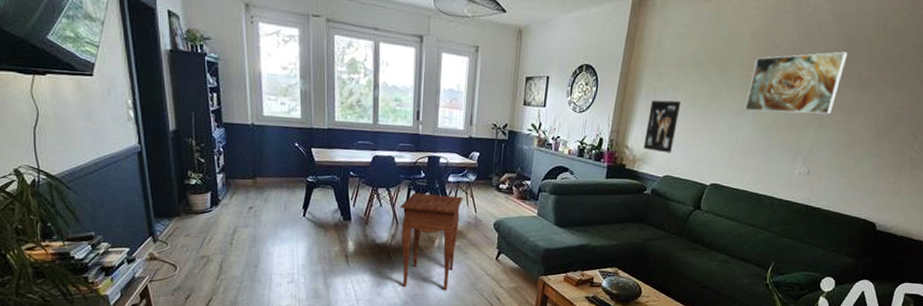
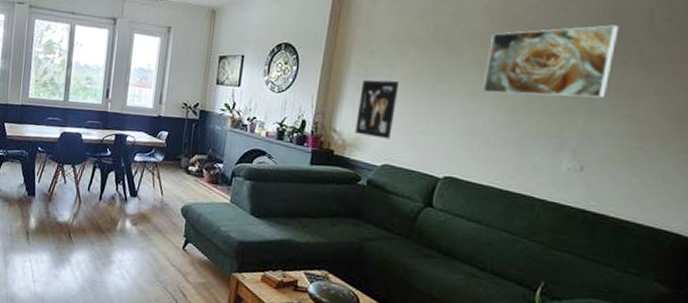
side table: present [399,193,464,290] -> none [81,171,150,279]

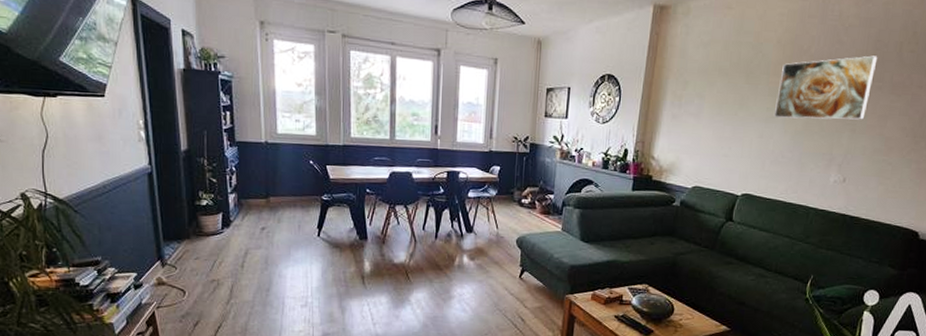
wall art: present [355,80,400,139] -> none [670,108,708,163]

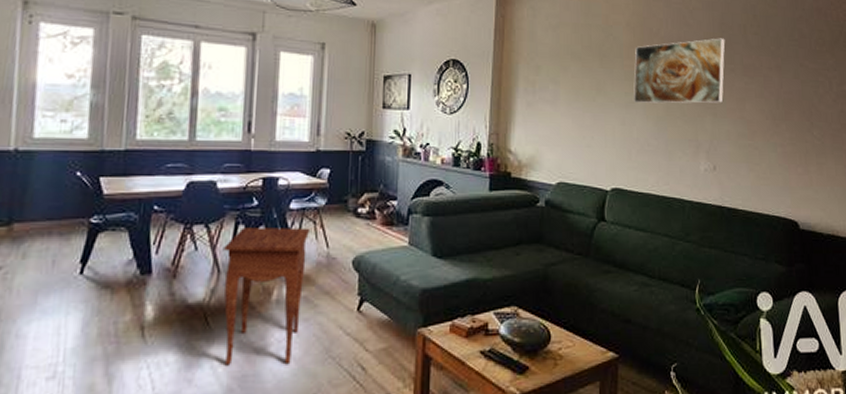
side table: none [418,209,484,311] -> present [222,228,311,366]

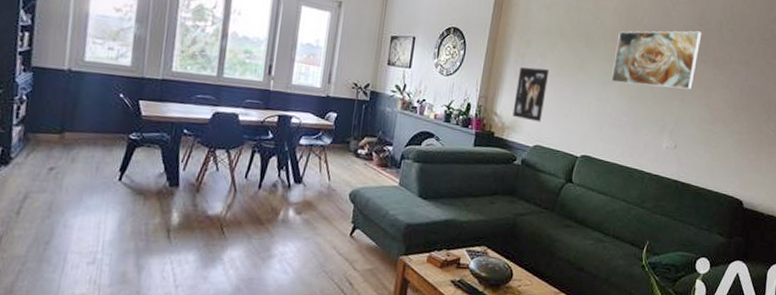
side table: present [222,228,311,366] -> none [236,156,316,273]
wall art: none [529,95,565,156] -> present [512,67,550,122]

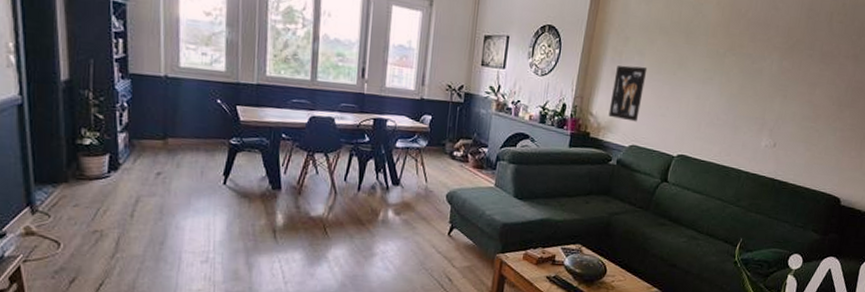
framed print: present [610,31,702,90] -> none [710,23,810,87]

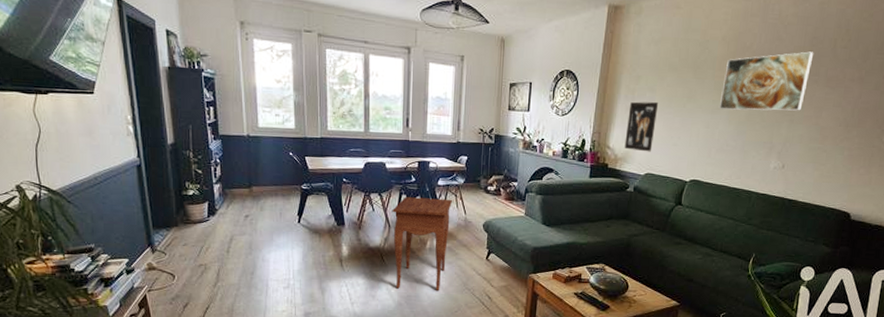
side table: none [339,159,413,270] -> present [391,197,453,290]
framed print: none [710,23,810,87] -> present [719,51,814,111]

